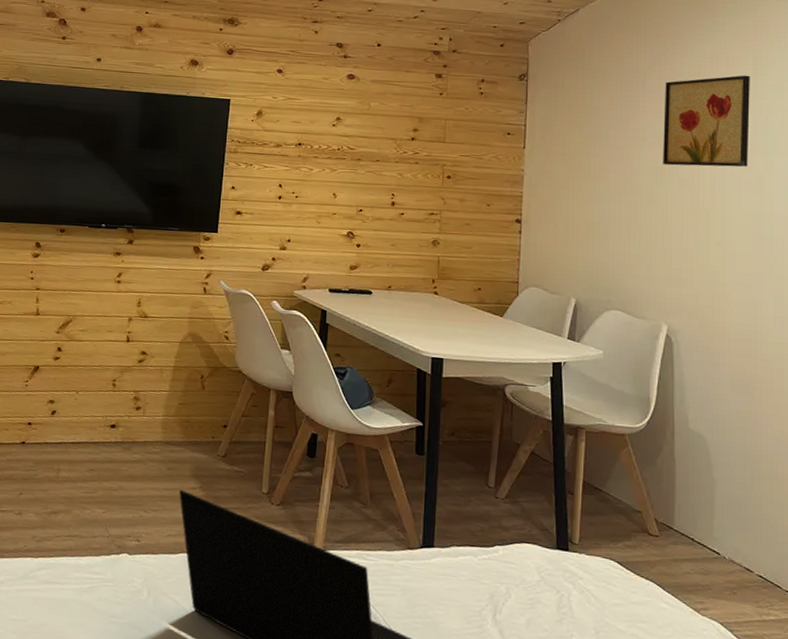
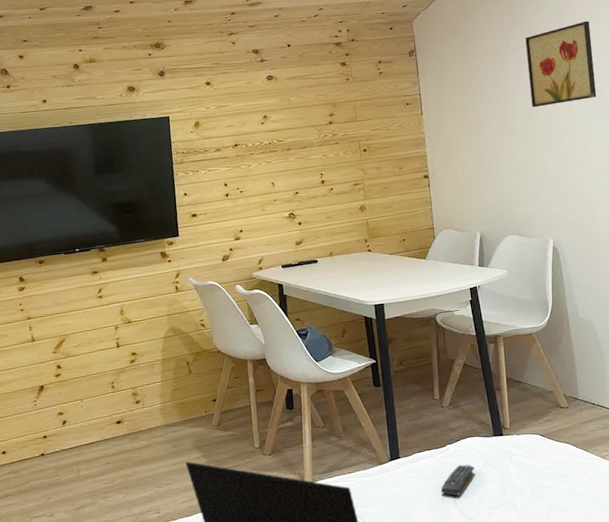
remote control: none [478,574,527,612] -> present [440,464,475,496]

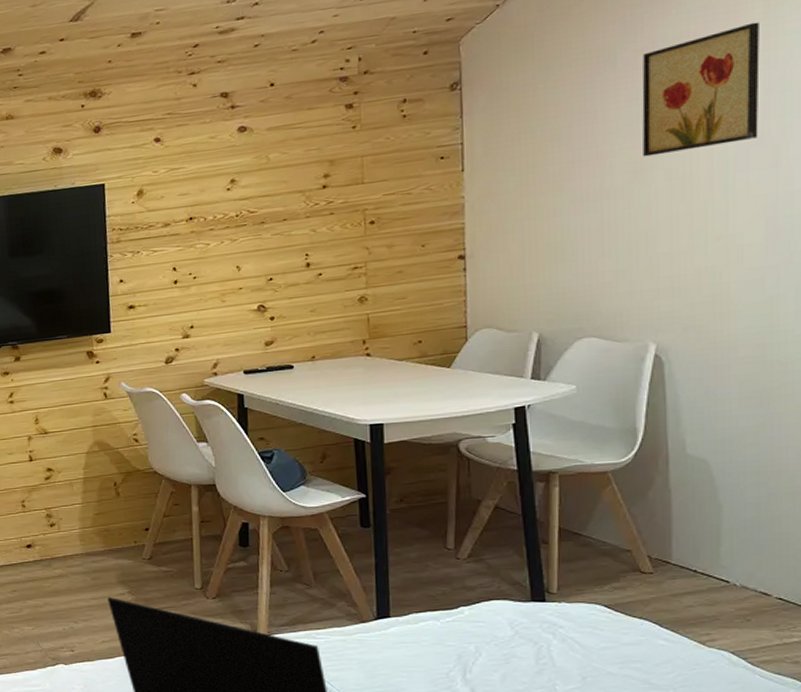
remote control: present [440,464,475,496] -> none [445,633,498,671]

